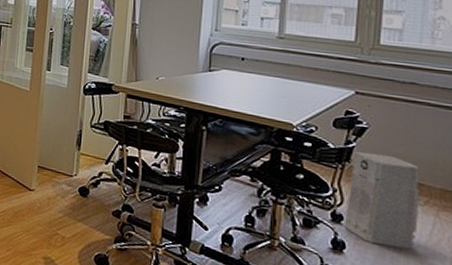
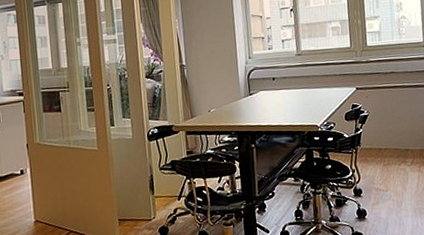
air purifier: present [344,151,420,249] -> none [362,133,409,205]

